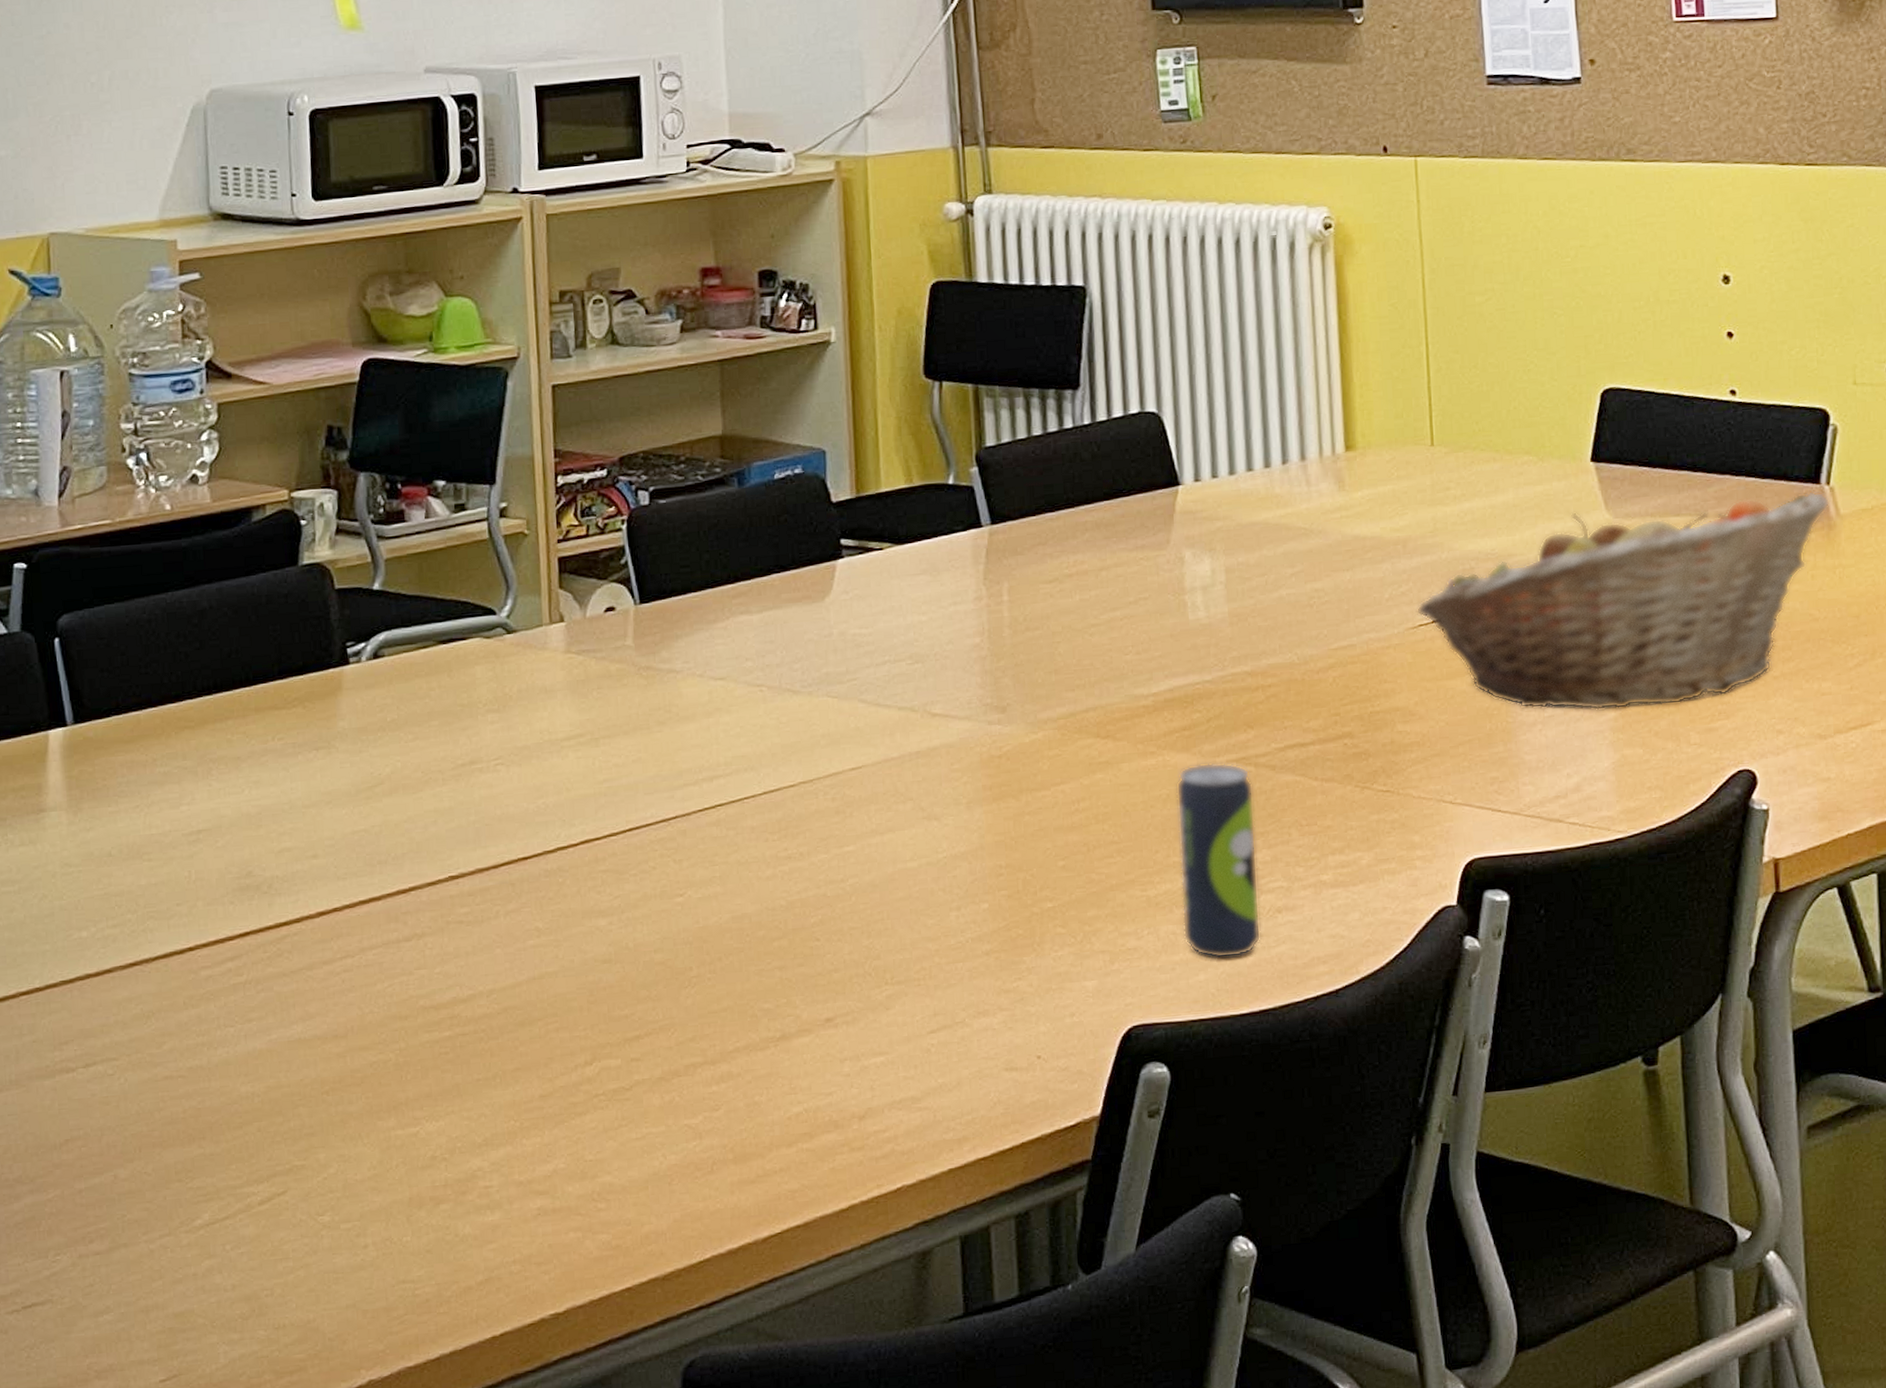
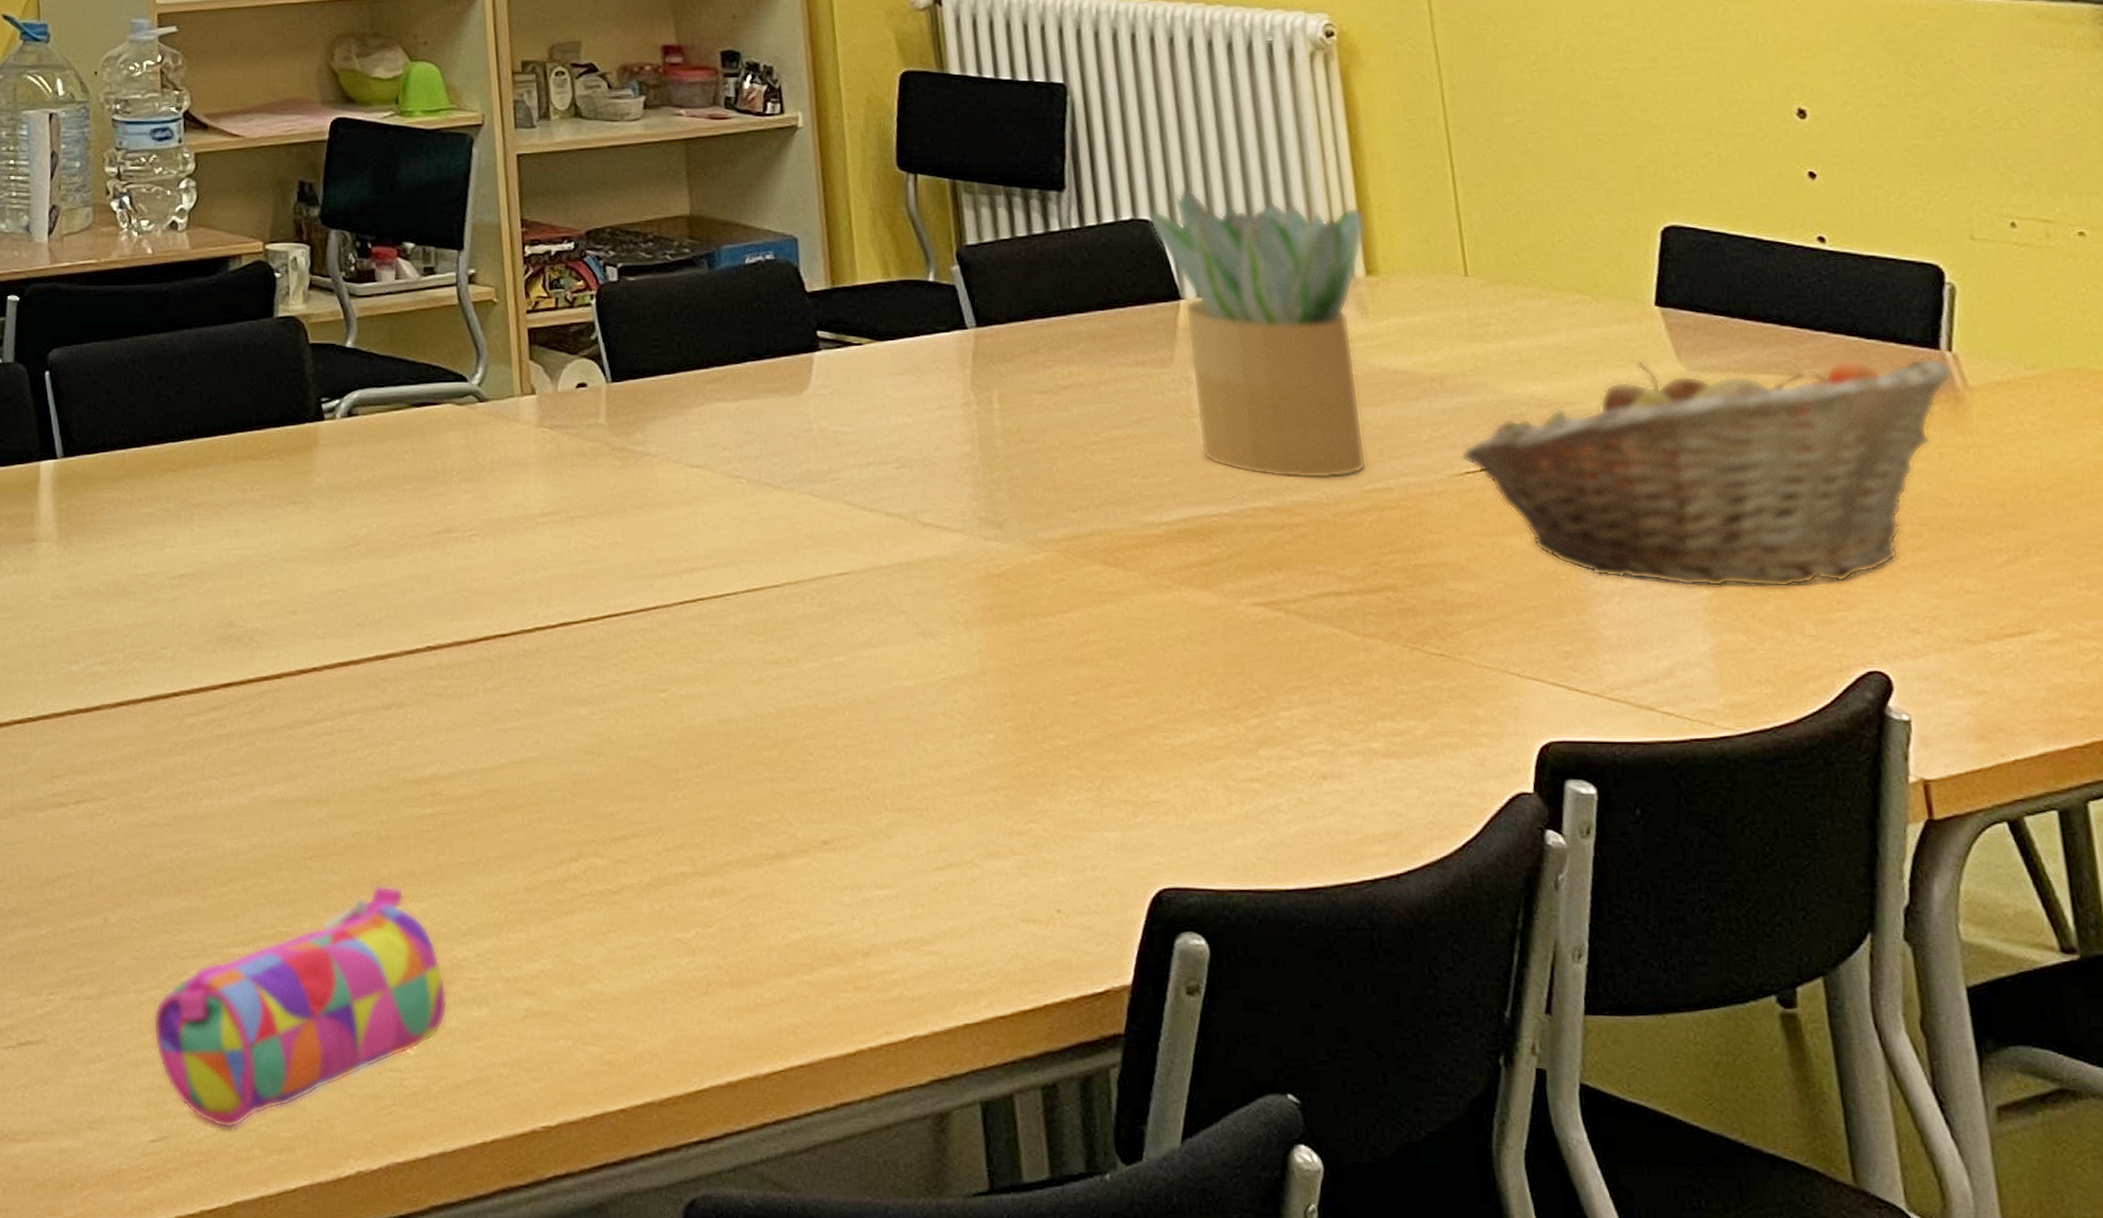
pencil case: none [163,1109,462,1360] -> present [152,884,448,1129]
potted plant: none [1155,379,1347,644] -> present [1149,188,1367,479]
beverage can: present [1176,762,1261,959] -> none [1196,603,1305,825]

